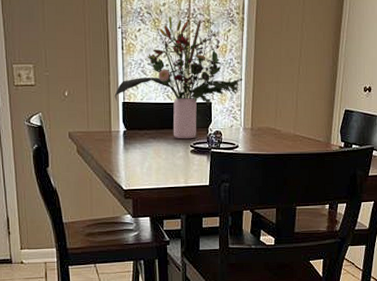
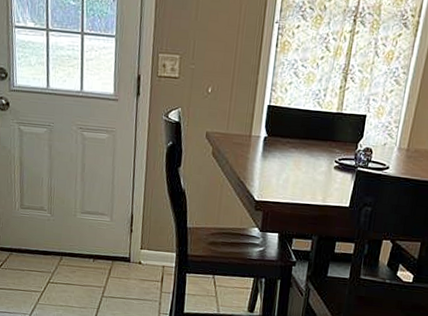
bouquet: present [114,13,243,139] -> none [260,8,407,154]

